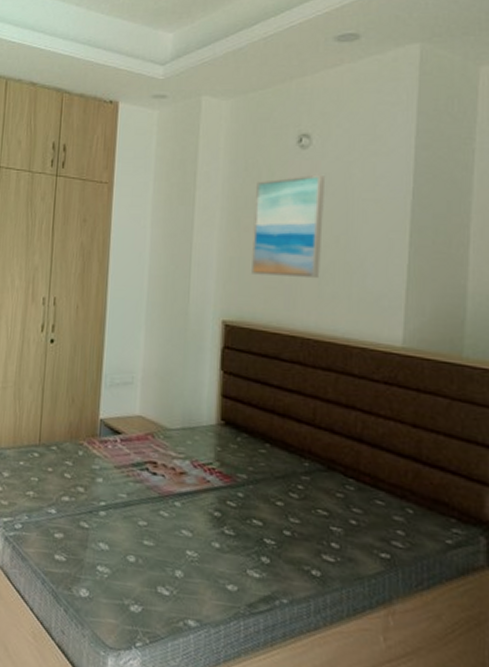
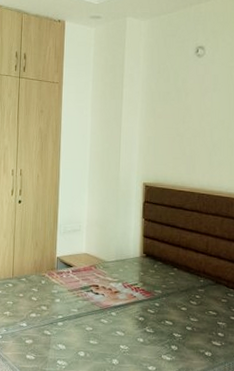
wall art: present [252,174,324,279] -> none [164,76,214,151]

